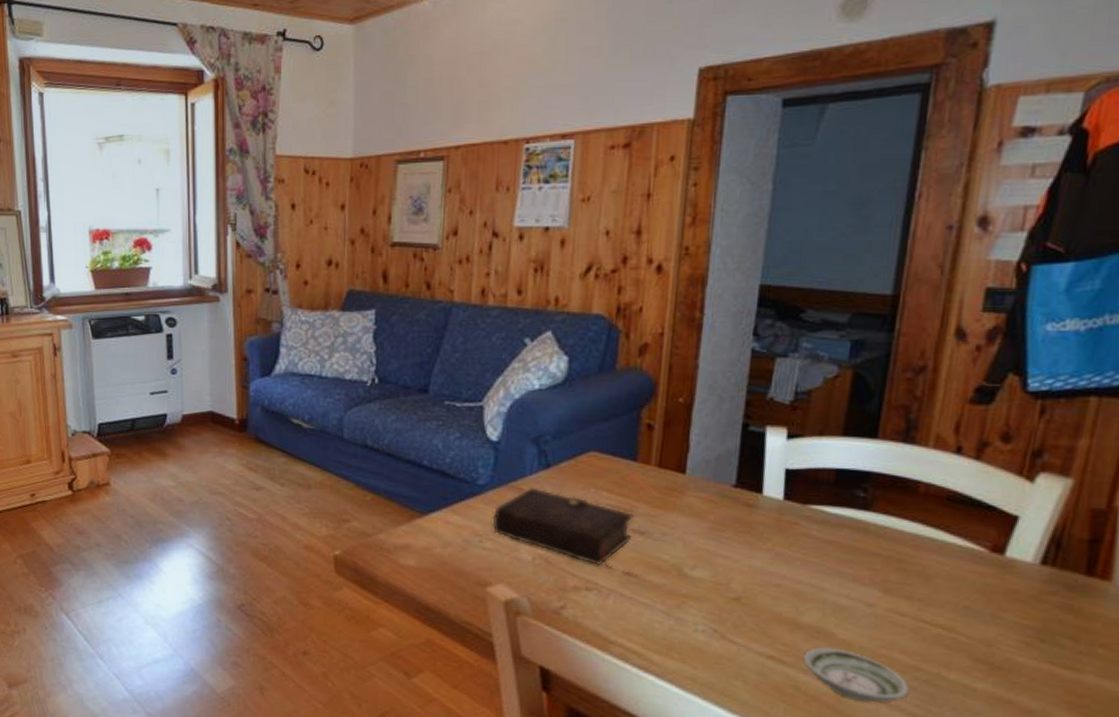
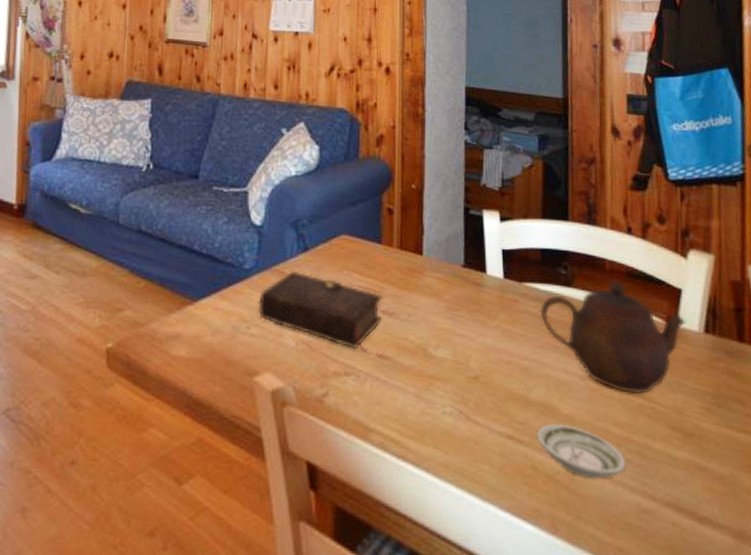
teapot: none [824,505,1018,625] -> present [539,281,687,395]

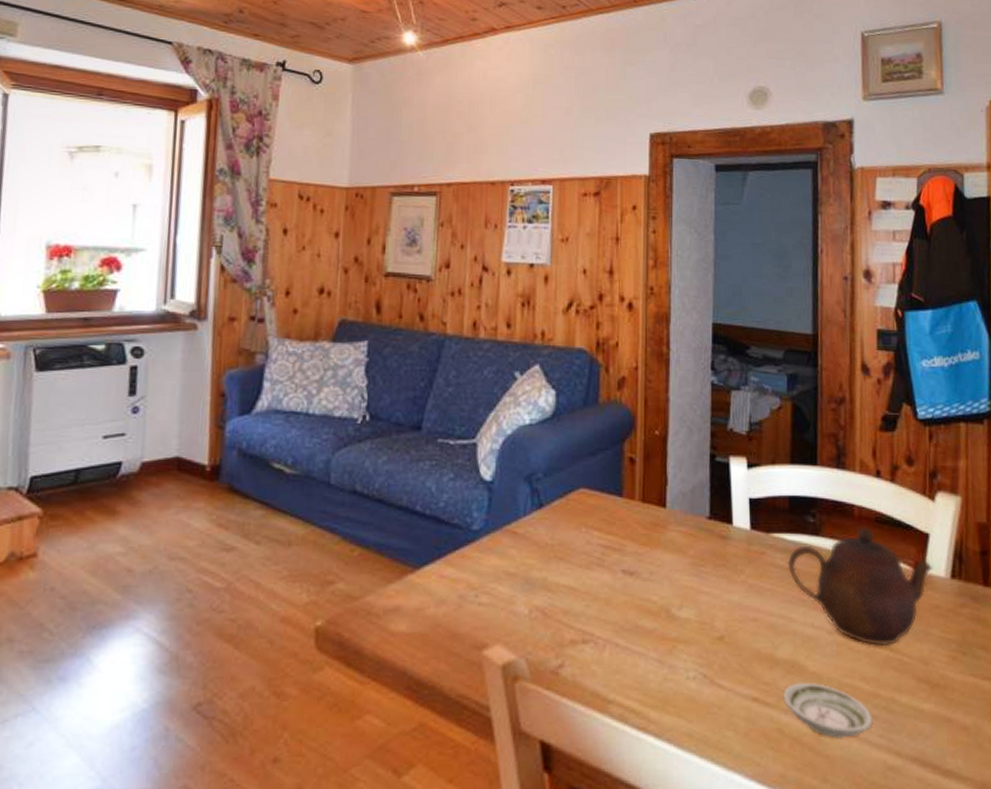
book: present [258,271,389,358] -> none [487,530,630,622]

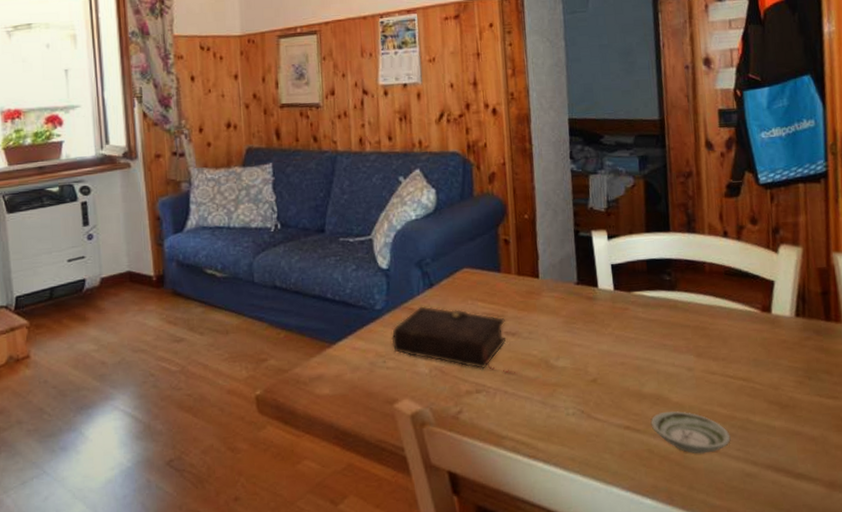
book: none [487,530,630,622] -> present [391,306,515,373]
teapot: present [787,528,933,647] -> none [648,280,779,378]

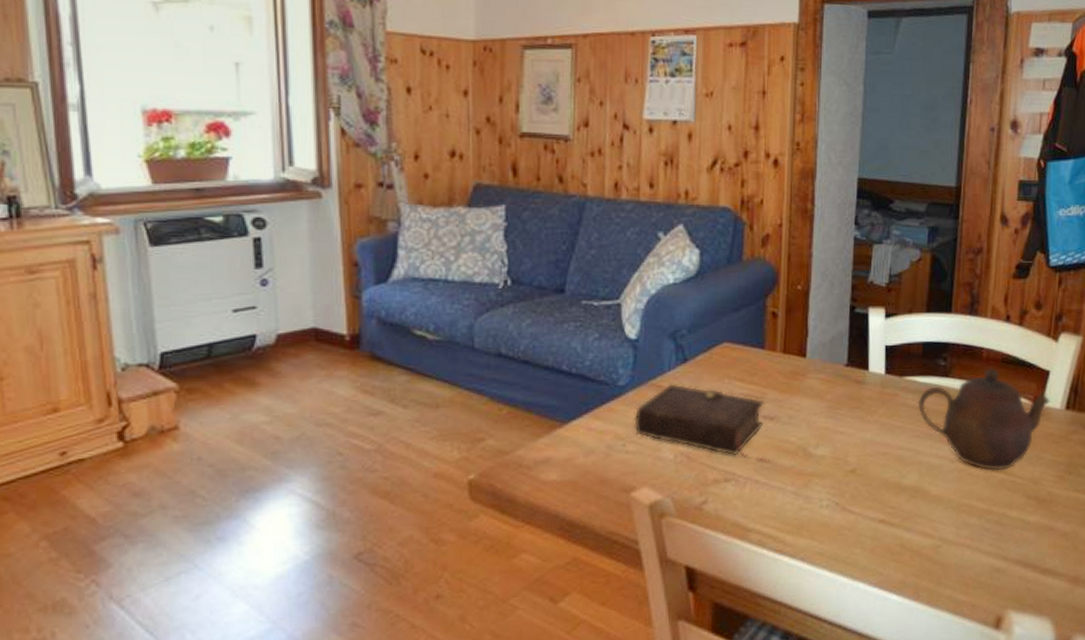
teapot: none [648,280,779,378] -> present [917,368,1051,471]
saucer: present [650,411,731,454] -> none [906,504,985,549]

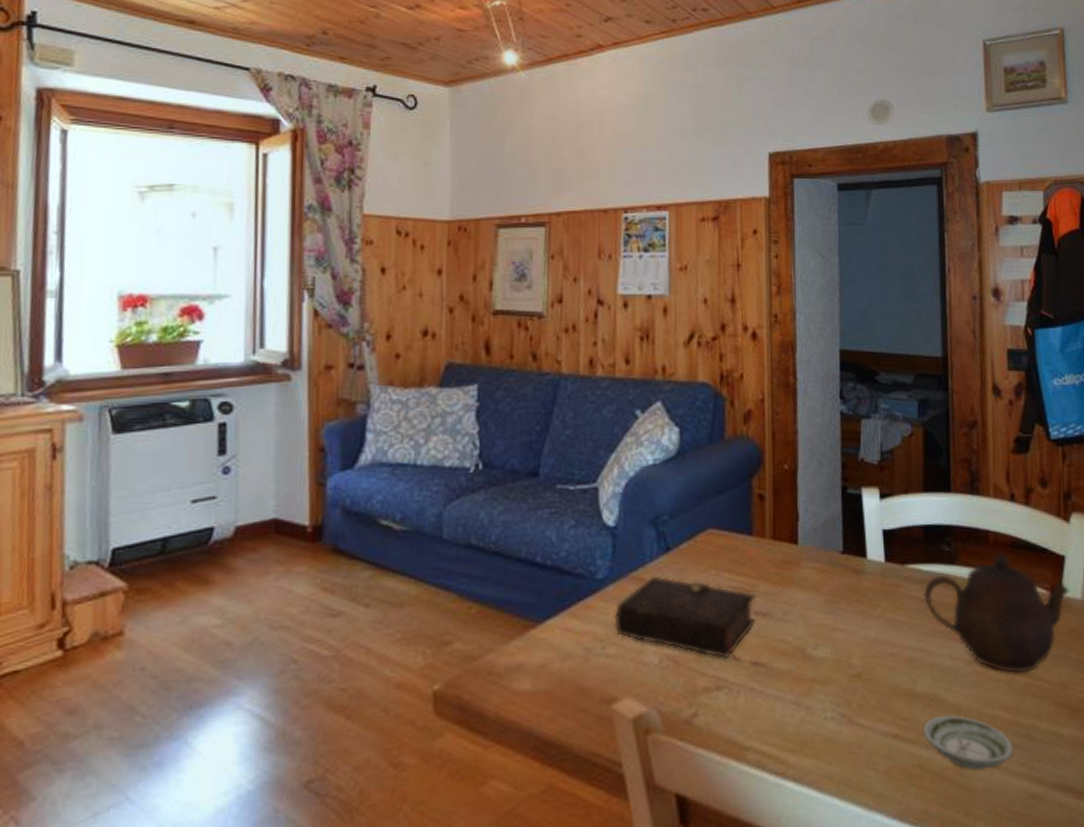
saucer: none [906,504,985,549] -> present [922,715,1014,770]

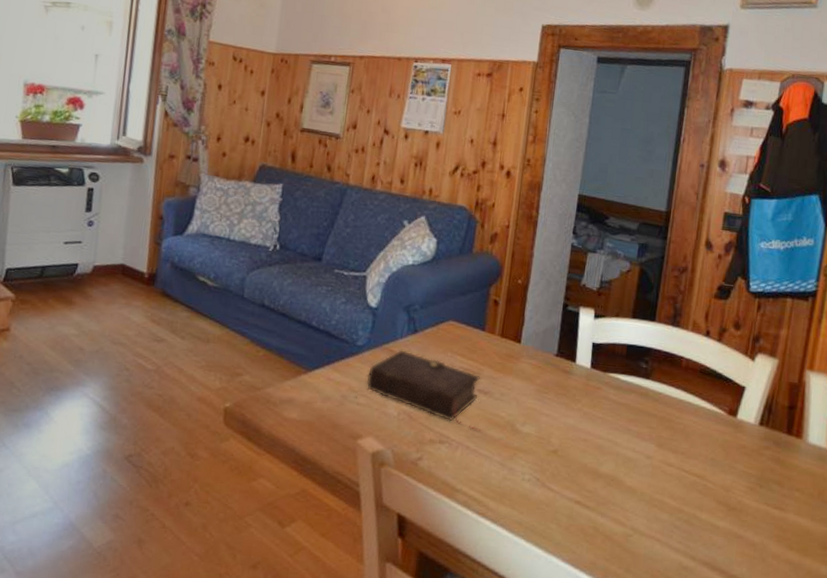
saucer: present [922,715,1014,770] -> none [601,493,675,541]
teapot: present [923,553,1070,674] -> none [618,376,745,474]

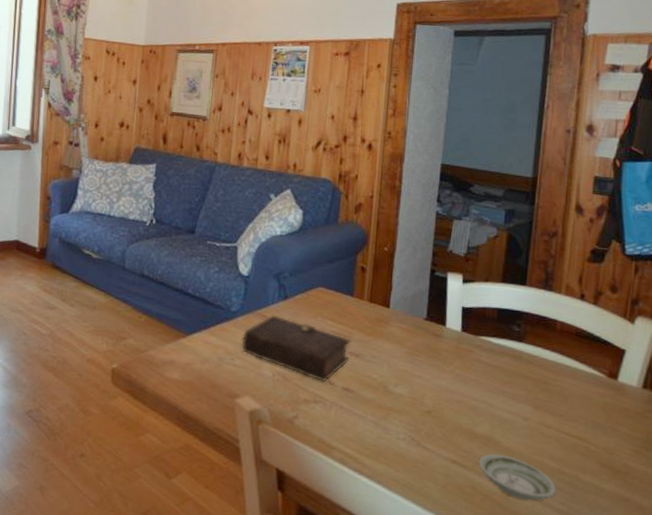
saucer: none [601,493,675,541] -> present [478,454,557,501]

